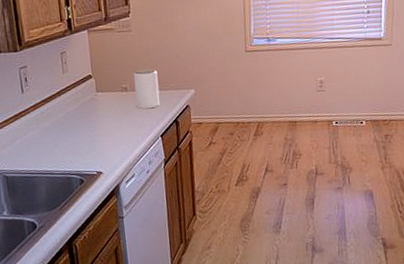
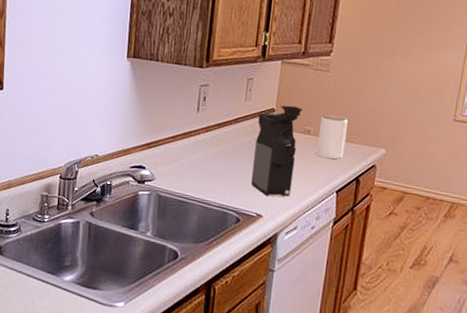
coffee maker: none [78,68,122,154] -> present [251,105,304,197]

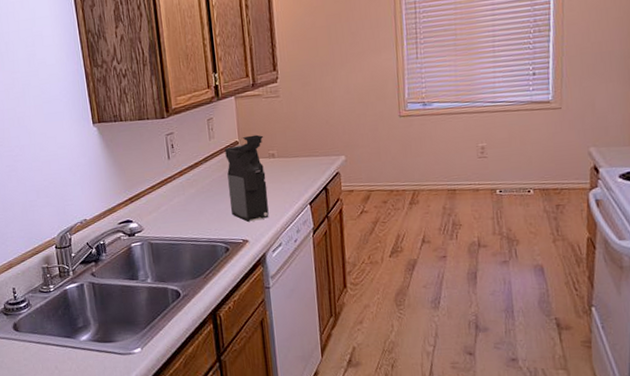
jar: present [316,114,348,160] -> none [281,134,309,176]

